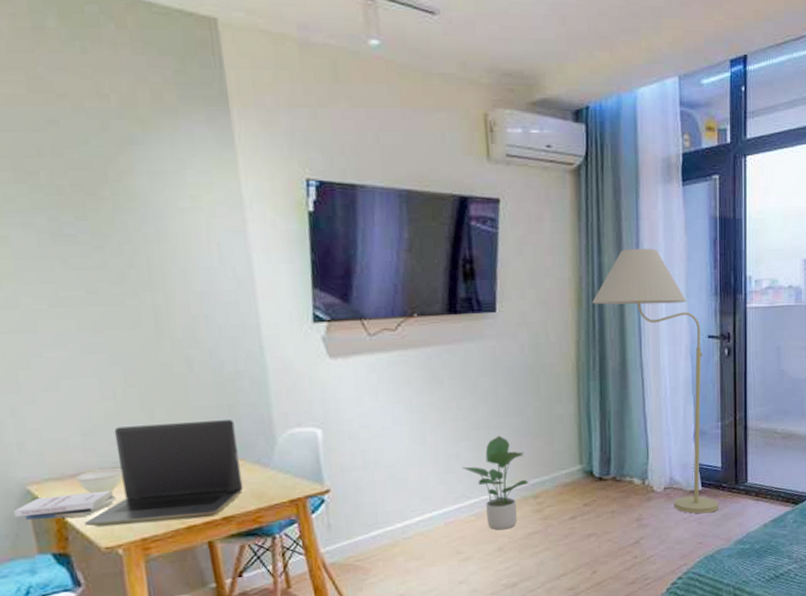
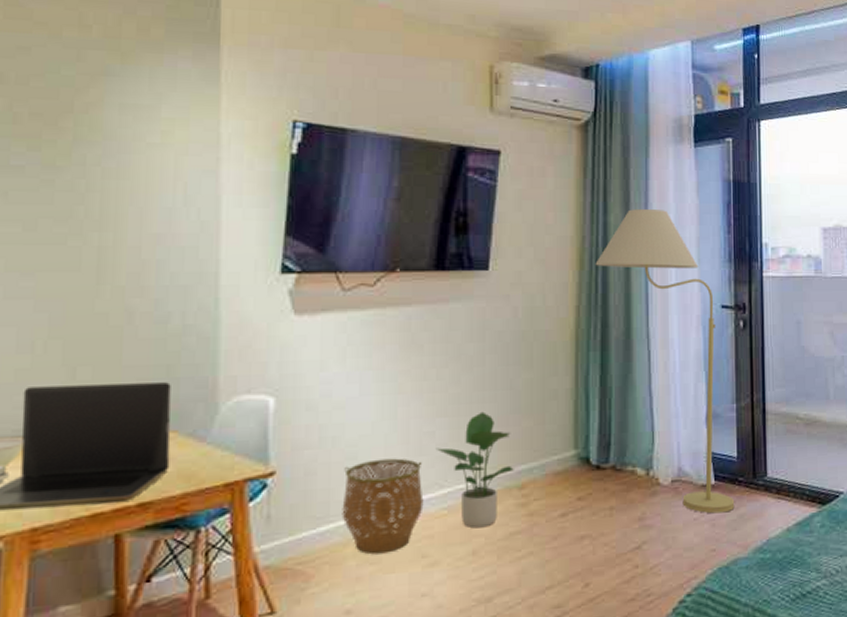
basket: none [386,476,455,552] -> present [342,458,424,554]

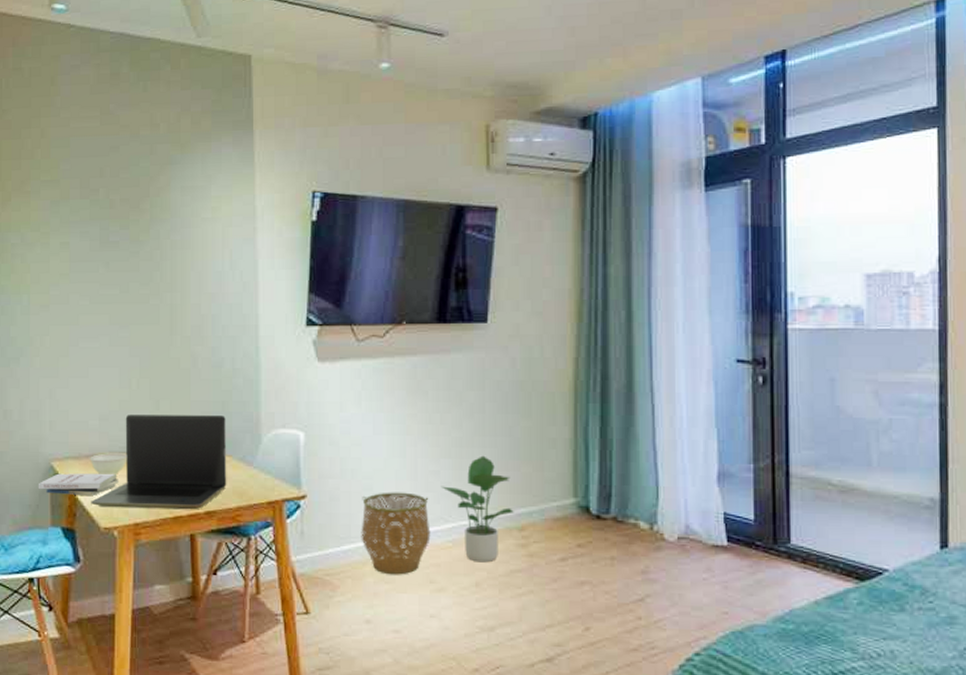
floor lamp: present [595,209,735,514] -> none [594,259,751,576]

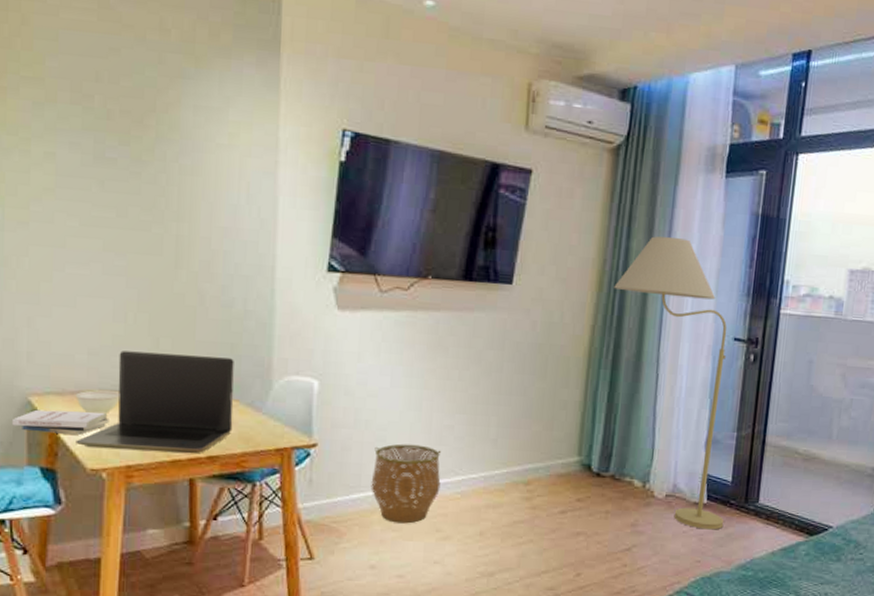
potted plant: present [440,455,514,563] -> none [453,413,522,514]
floor lamp: none [594,259,751,576] -> present [614,236,727,530]

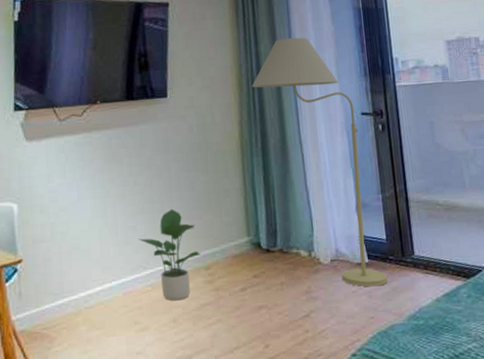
basket: present [371,443,442,524] -> none [71,247,133,322]
potted plant: none [453,413,522,514] -> present [138,209,200,301]

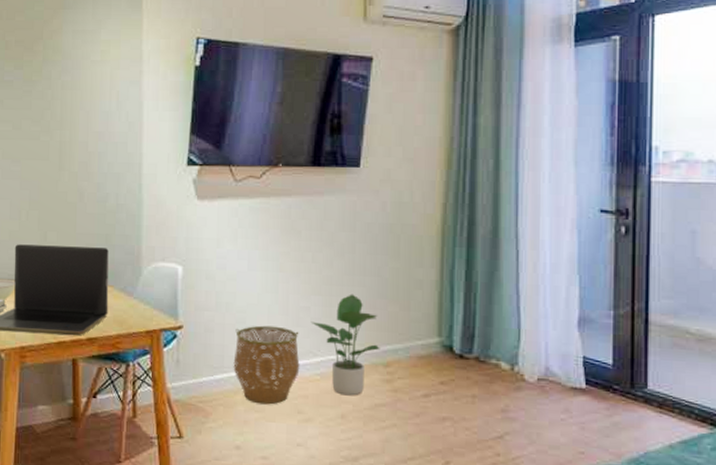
basket: none [71,247,133,322] -> present [233,325,300,405]
floor lamp: present [252,37,388,287] -> none [463,111,608,418]

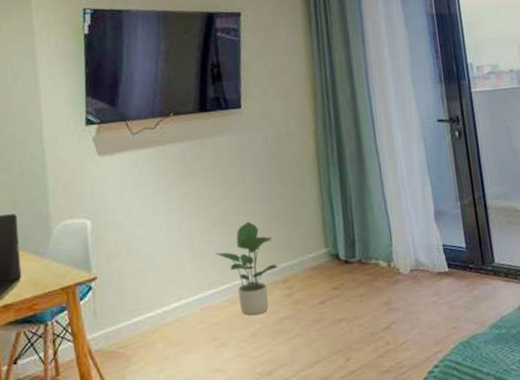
basket: present [233,325,300,405] -> none [147,262,210,339]

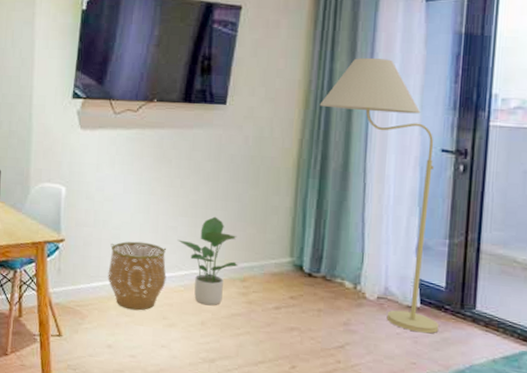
basket: none [147,262,210,339] -> present [107,241,167,311]
floor lamp: none [326,45,469,297] -> present [319,58,439,334]

